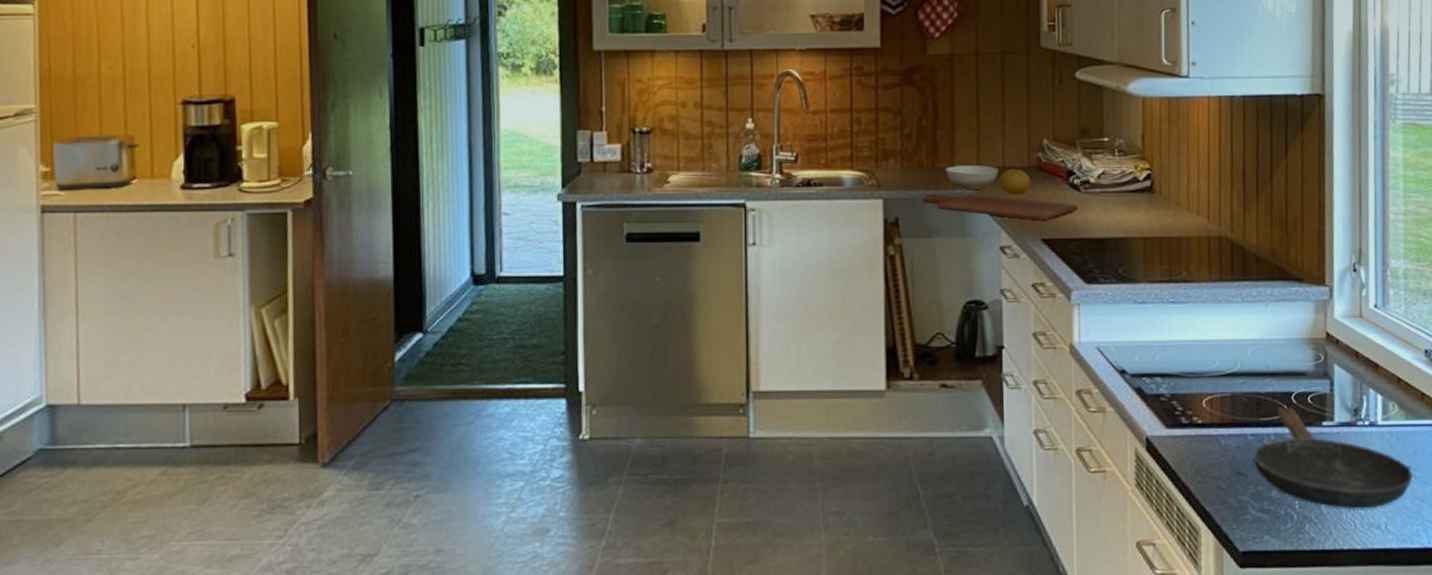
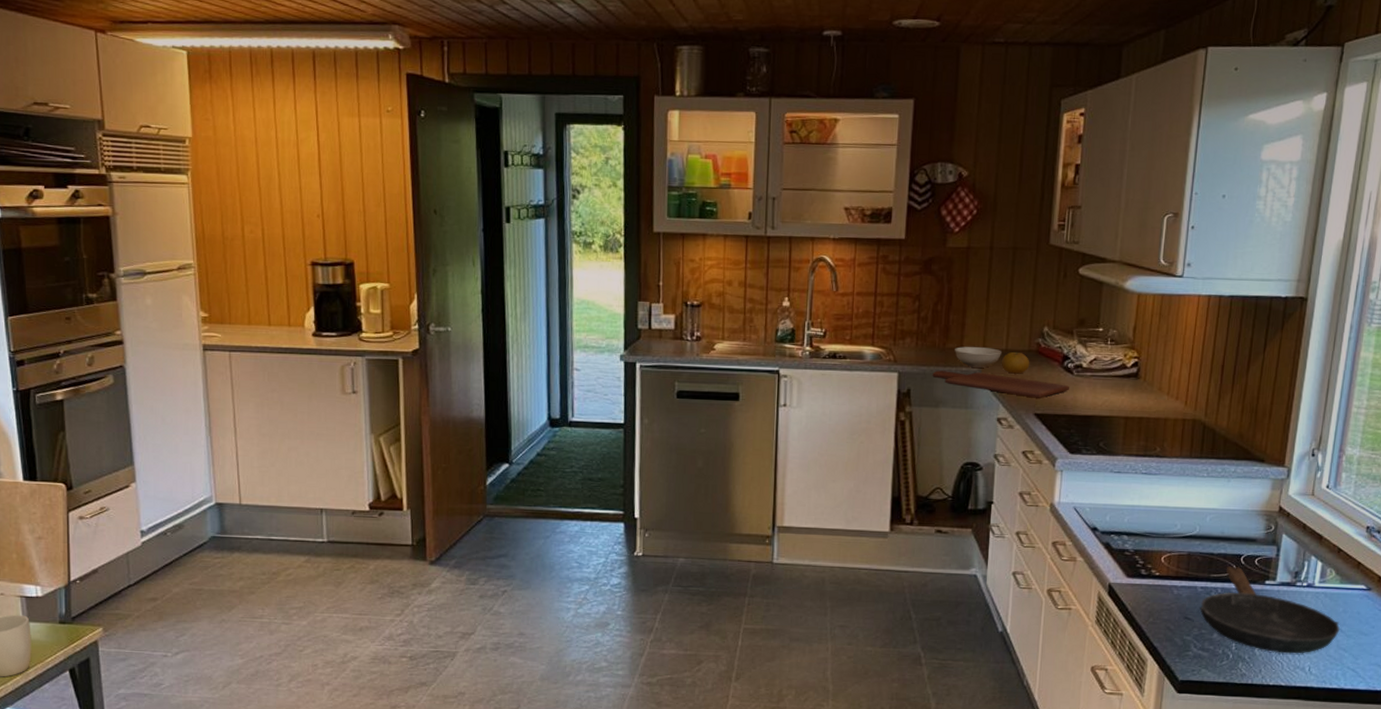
toaster: present [52,133,139,190] -> none [209,287,278,333]

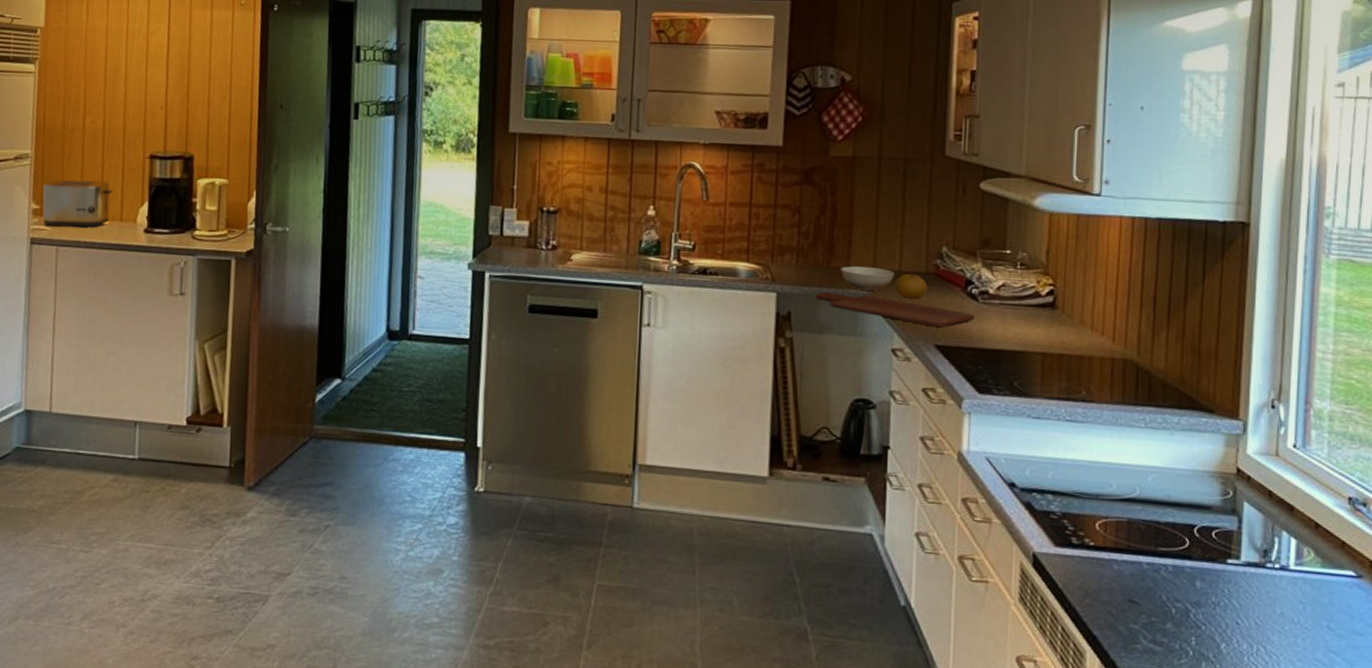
toaster: none [209,287,278,333] -> present [42,179,113,228]
frying pan: present [1200,566,1341,654] -> none [1147,538,1328,655]

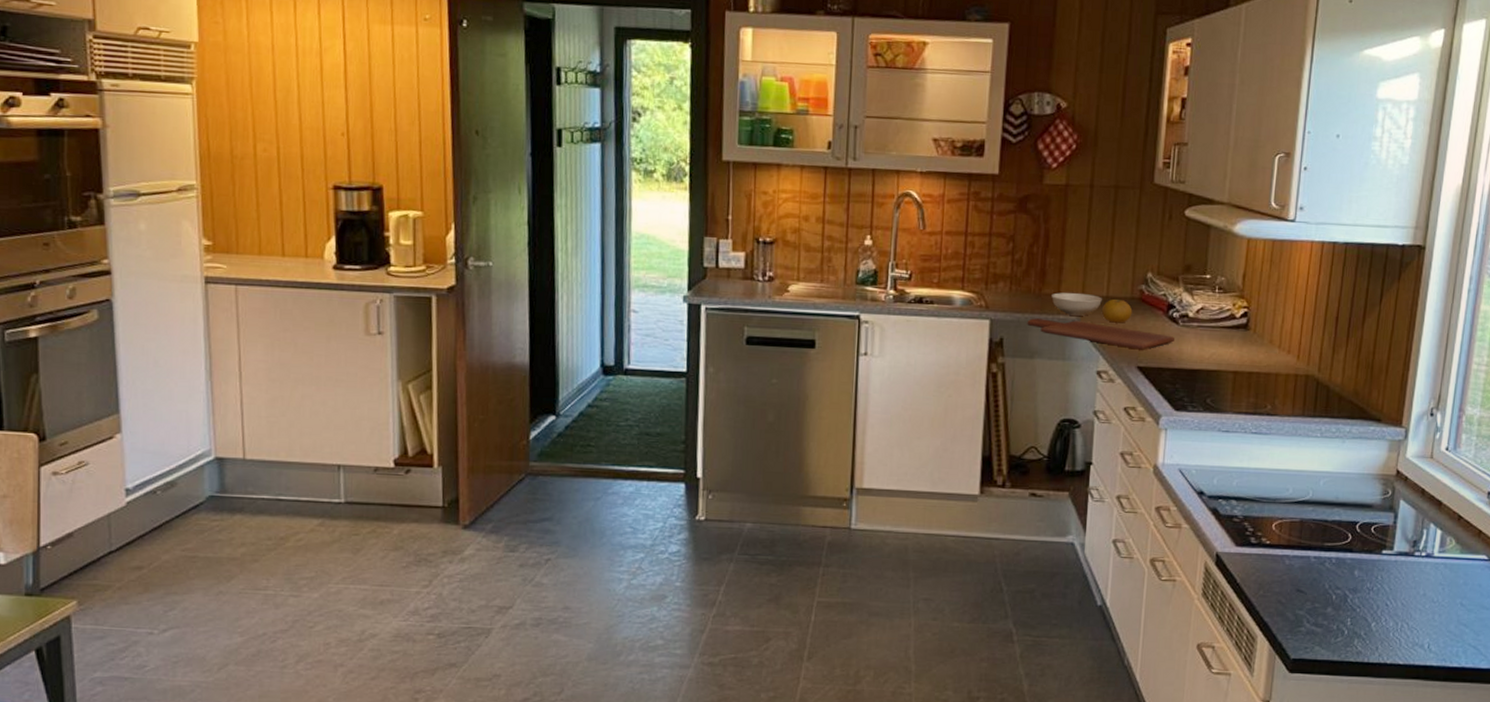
toaster: present [42,179,113,228] -> none [213,212,294,265]

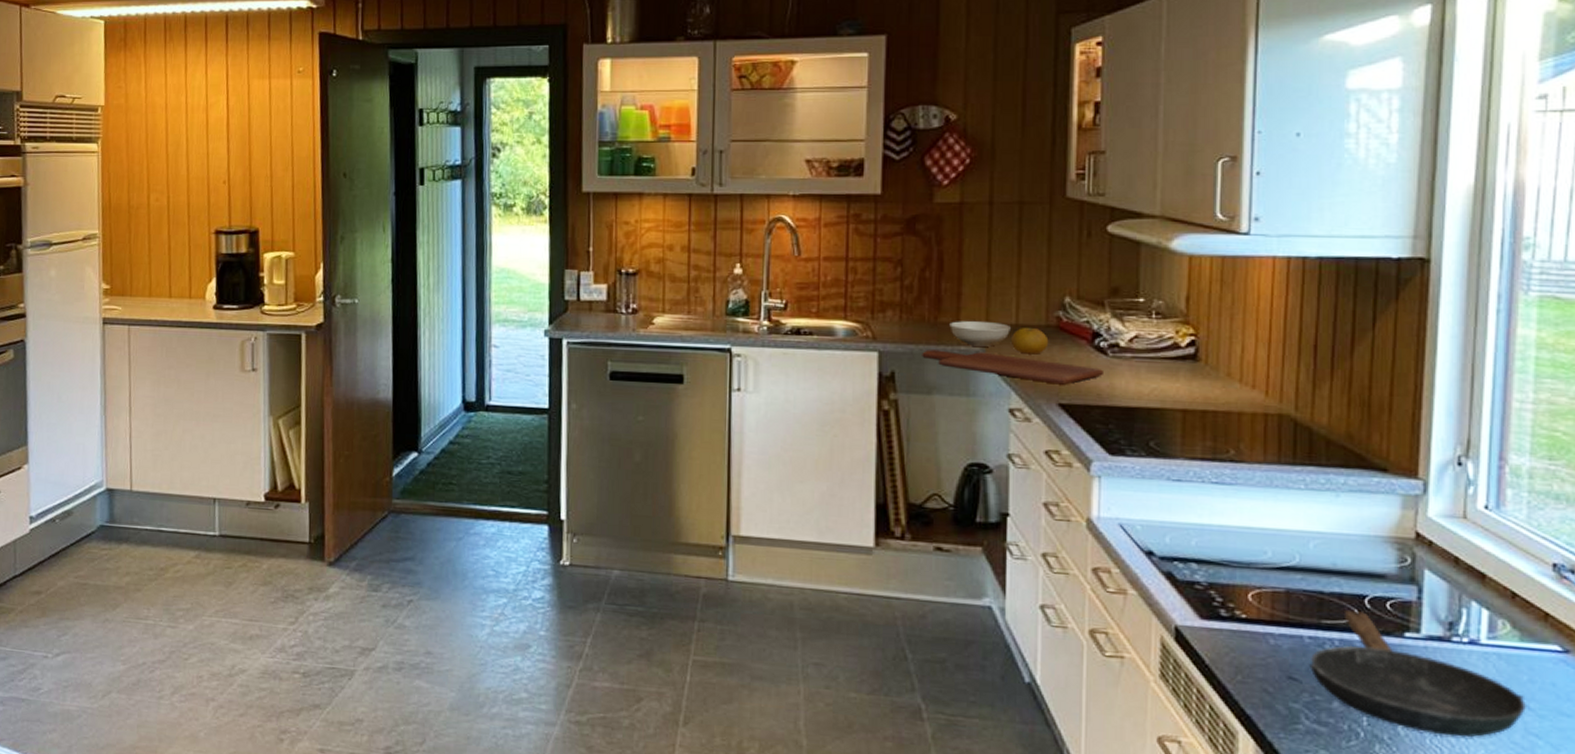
frying pan: none [1313,534,1461,630] -> present [1309,609,1528,737]

